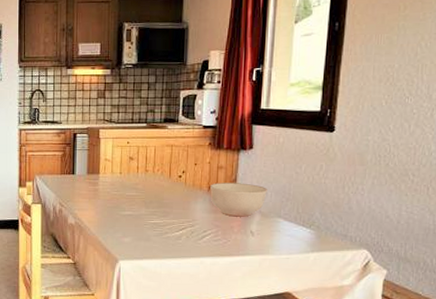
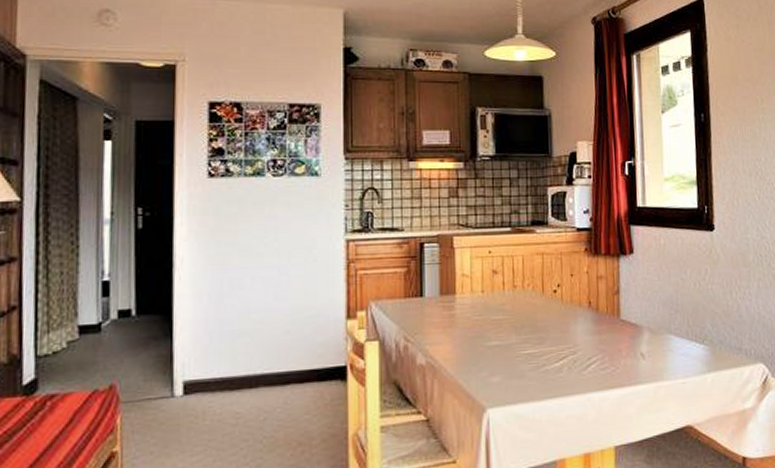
bowl: present [210,183,267,217] -> none [591,294,654,337]

